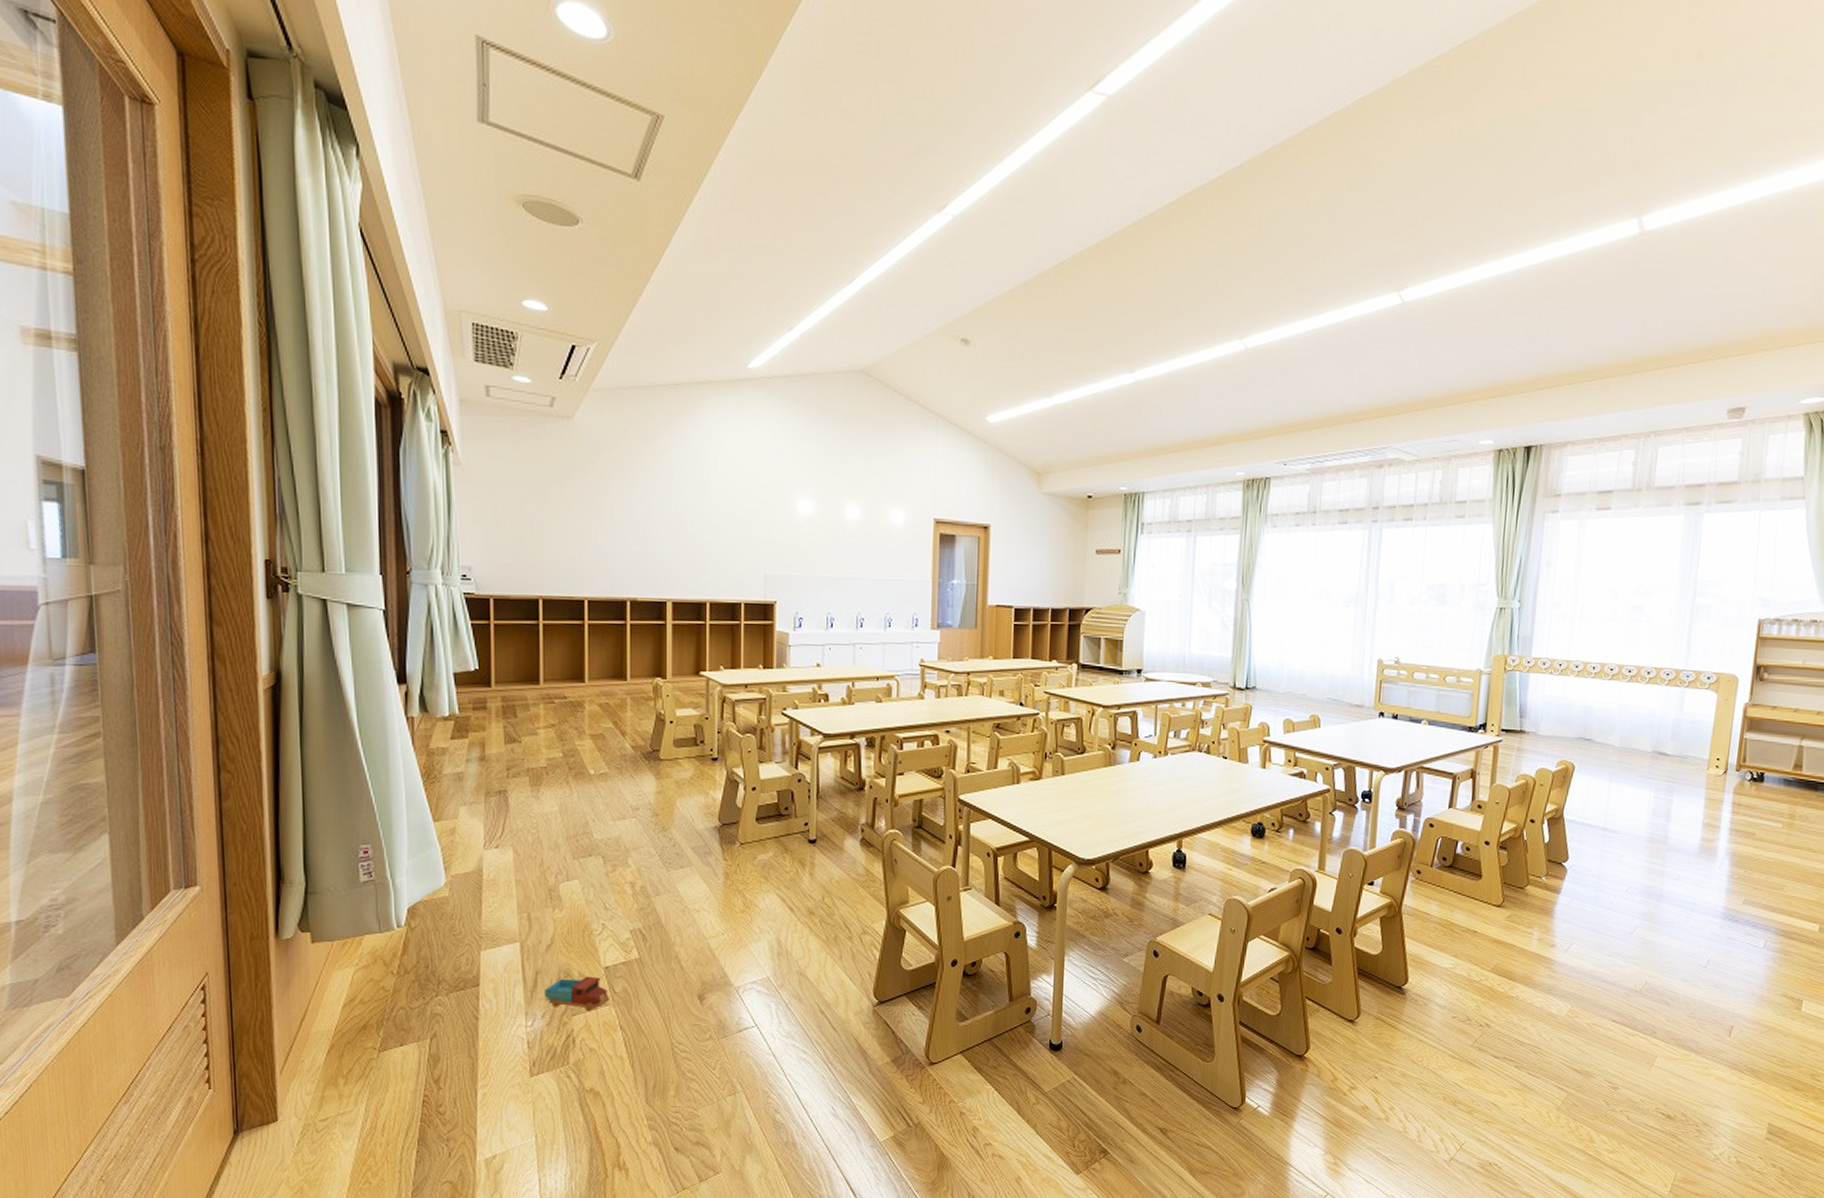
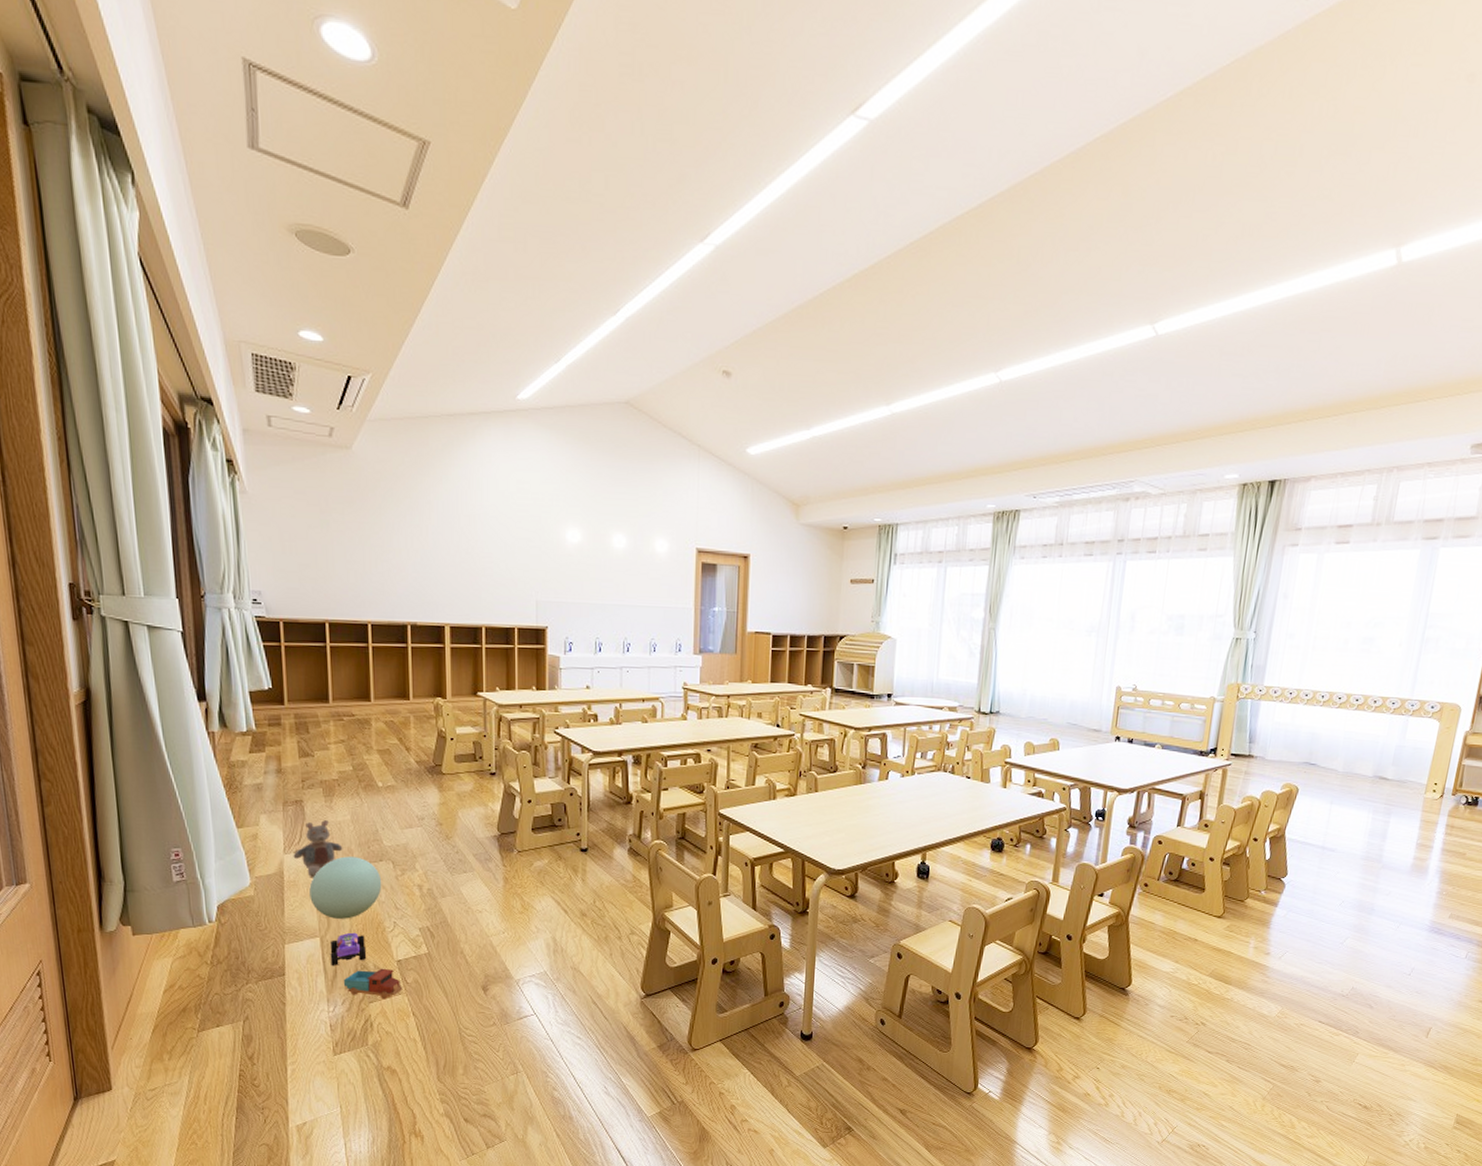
stuffed animal: none [494,812,549,876] -> present [293,820,343,878]
ball: none [510,851,591,921] -> present [309,856,382,919]
toy car: none [530,936,571,974] -> present [329,932,367,965]

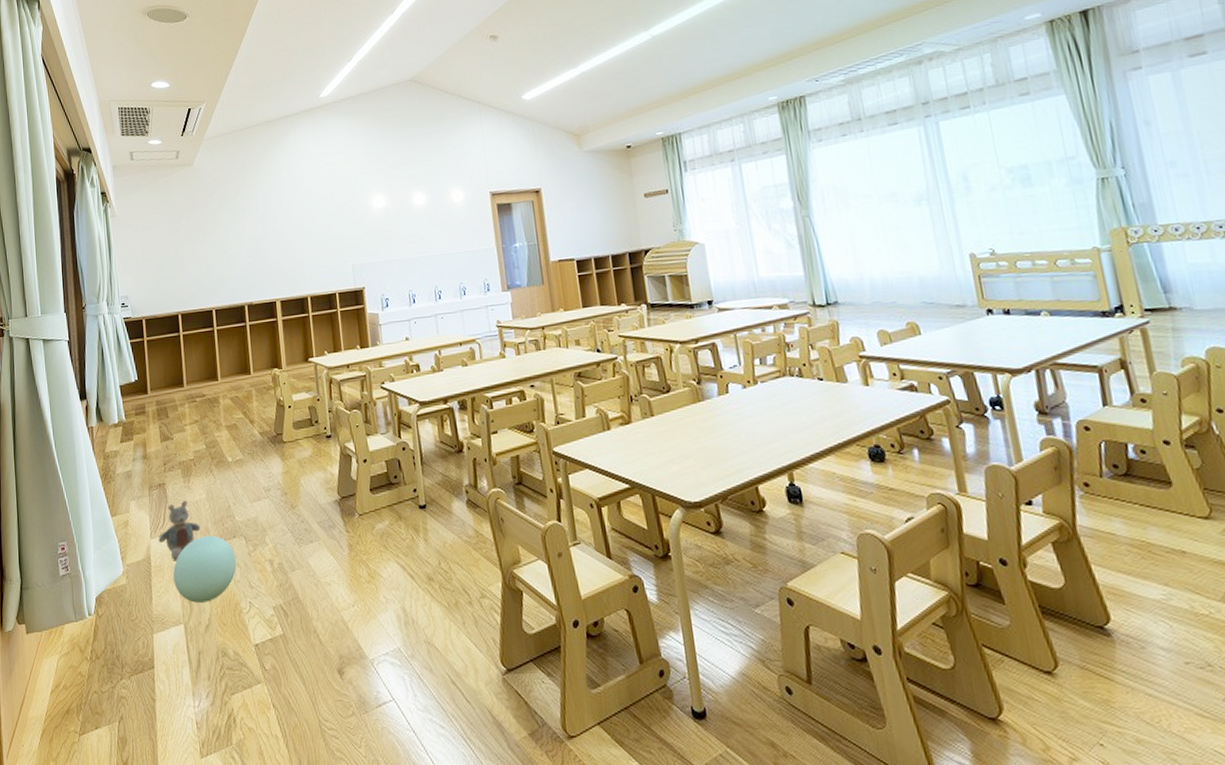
toy car: present [329,932,367,965] -> none [192,616,227,654]
toy truck: present [343,968,403,1000] -> none [206,654,262,690]

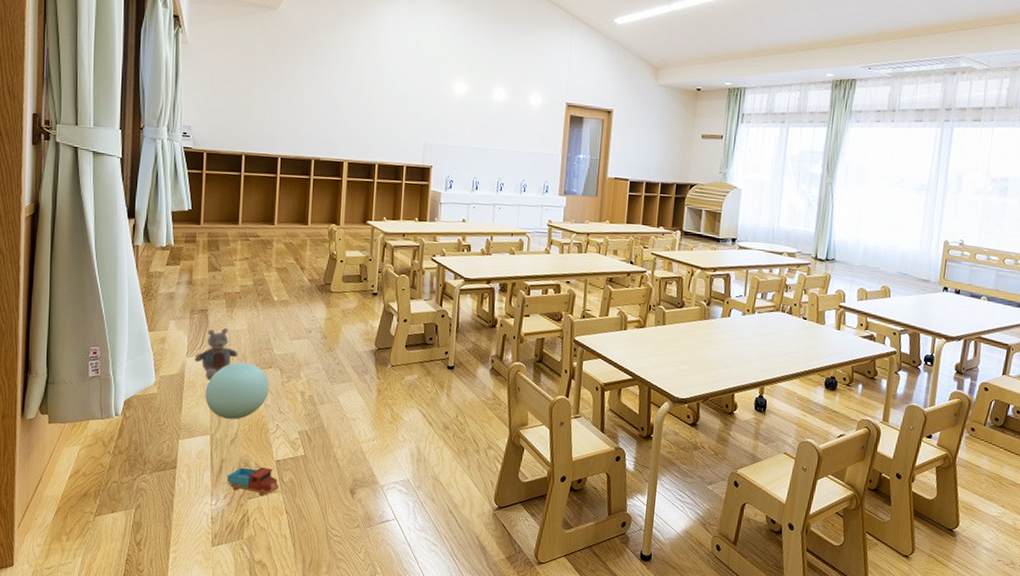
toy truck: none [206,654,262,690] -> present [226,466,279,497]

